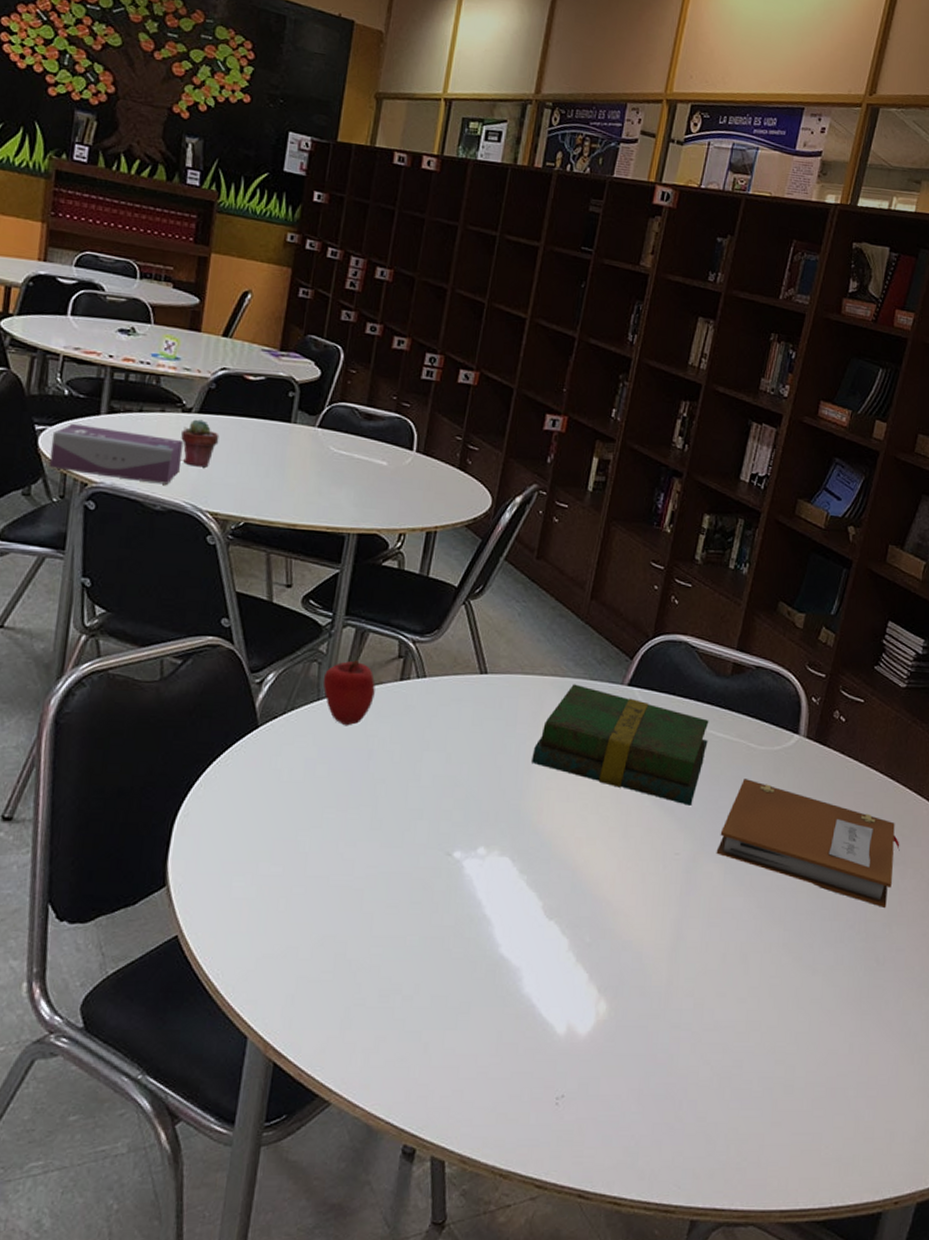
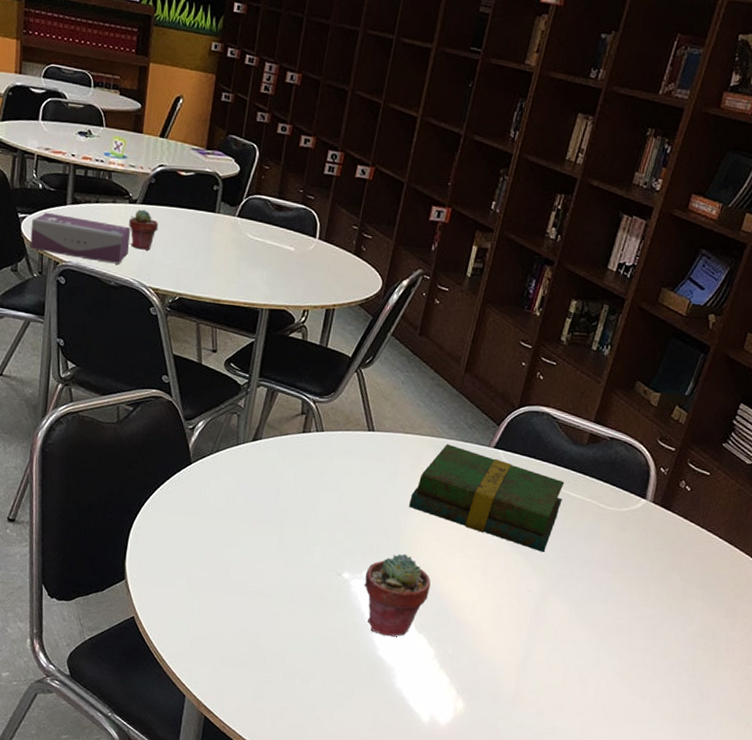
apple: present [322,660,375,726] -> none [241,414,283,467]
potted succulent: none [479,821,561,928] -> present [364,554,431,637]
notebook: present [716,779,900,907] -> none [563,533,732,652]

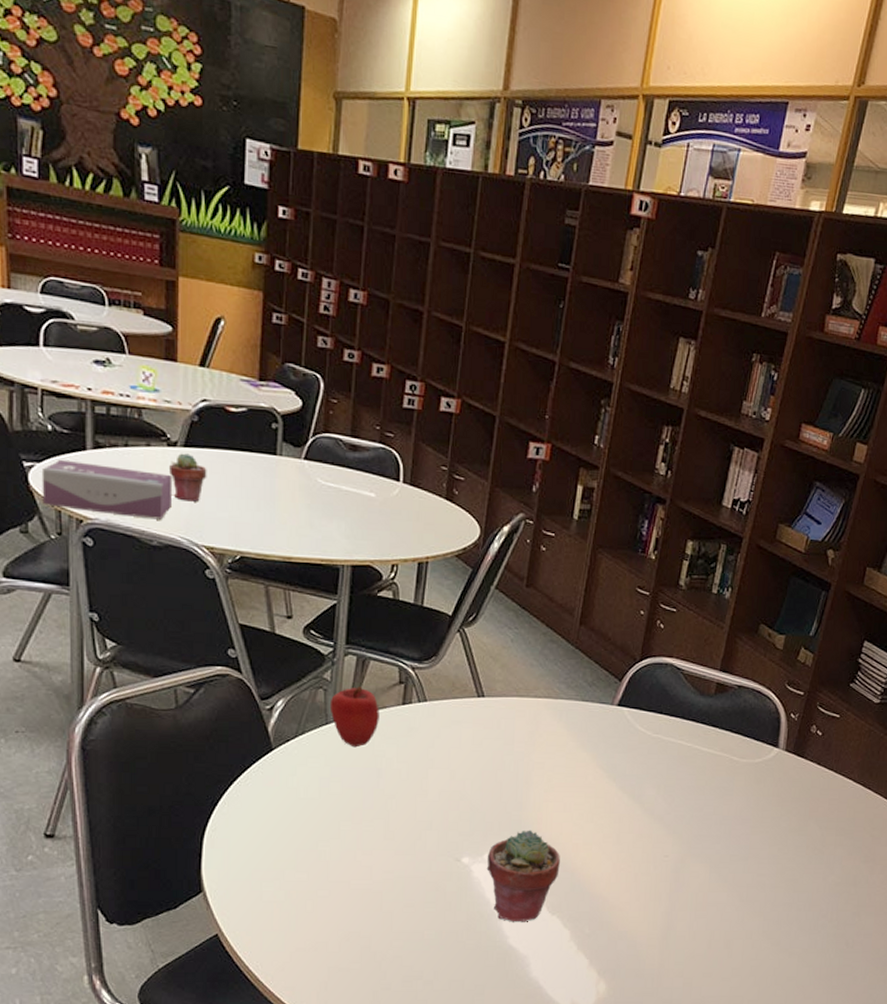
apple: none [241,414,283,467] -> present [329,687,379,748]
book: present [409,444,565,552] -> none [530,705,695,814]

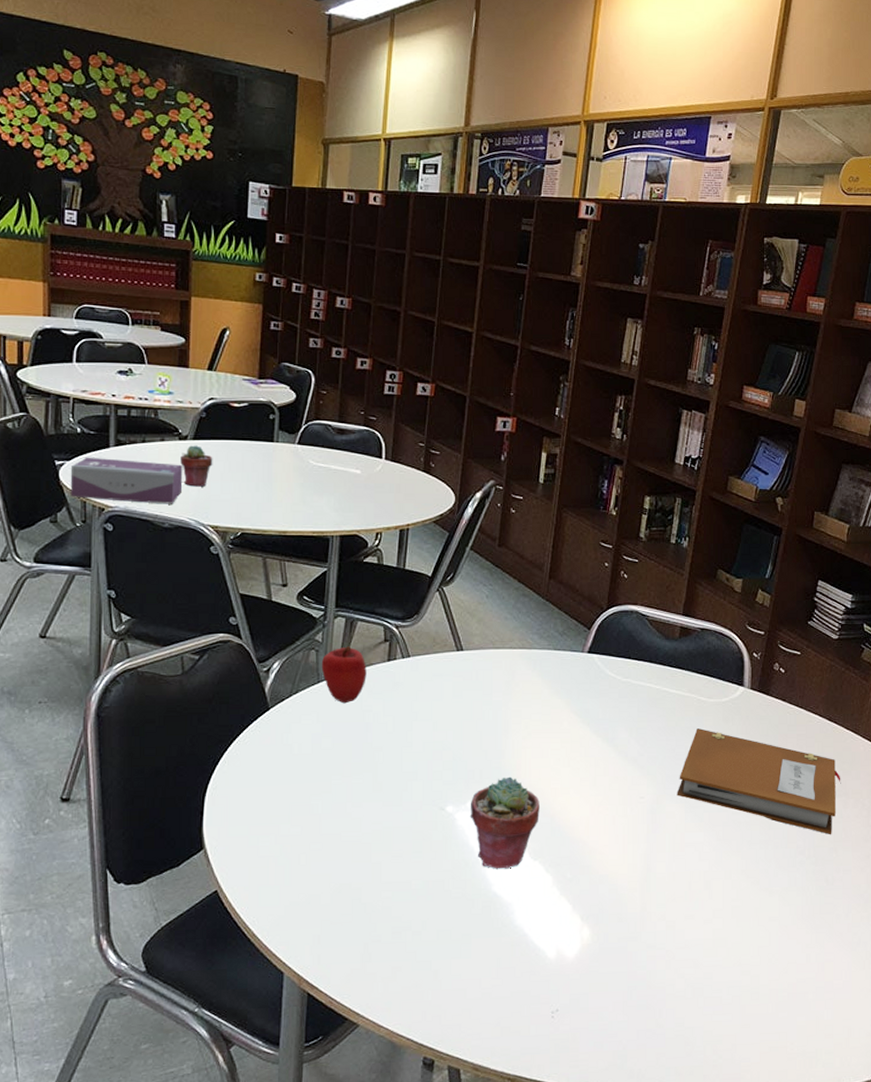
notebook: none [702,789,870,899] -> present [676,728,841,834]

